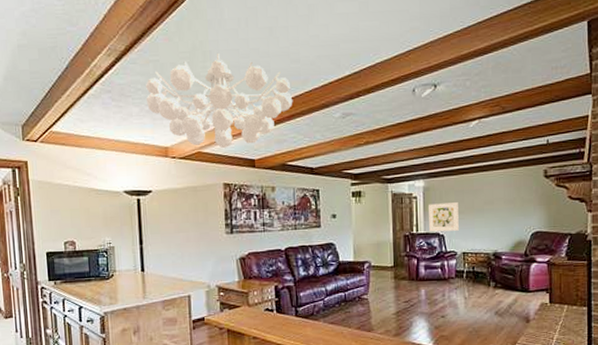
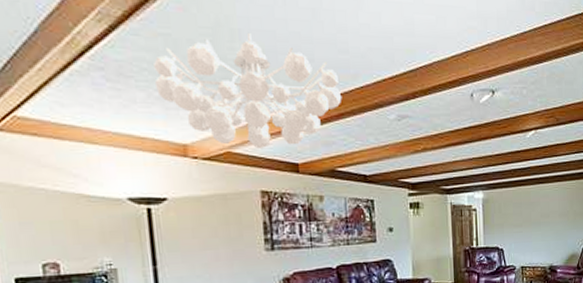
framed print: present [427,202,459,232] -> none [487,215,517,246]

